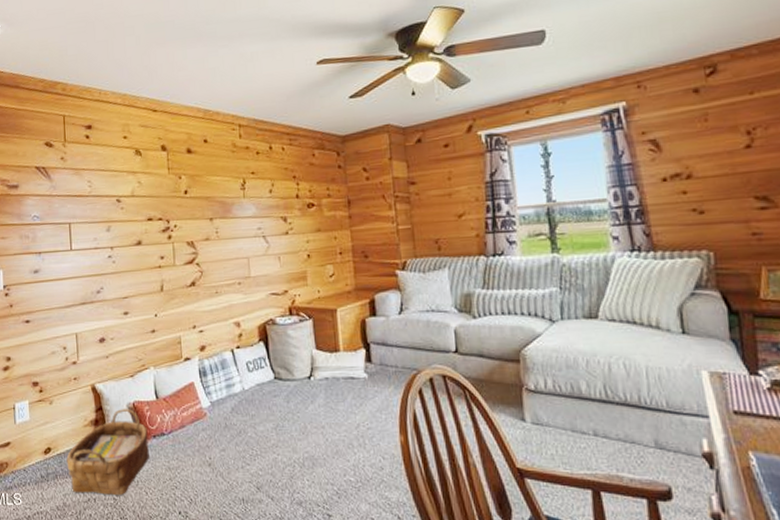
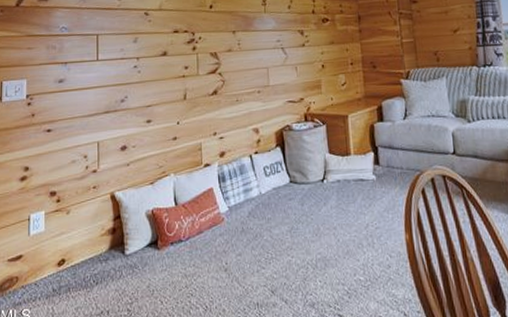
woven basket: present [66,409,149,496] -> none [81,216,166,307]

